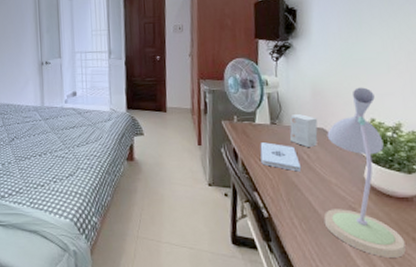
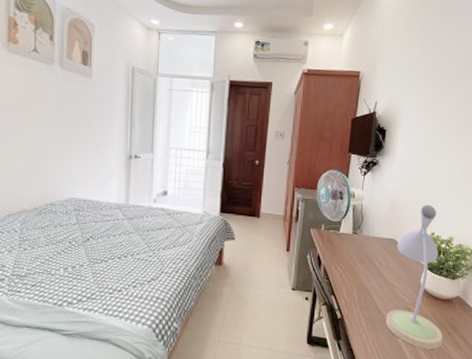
notepad: present [260,142,301,172] -> none [340,250,373,277]
small box: present [289,114,318,147] -> none [366,226,391,255]

